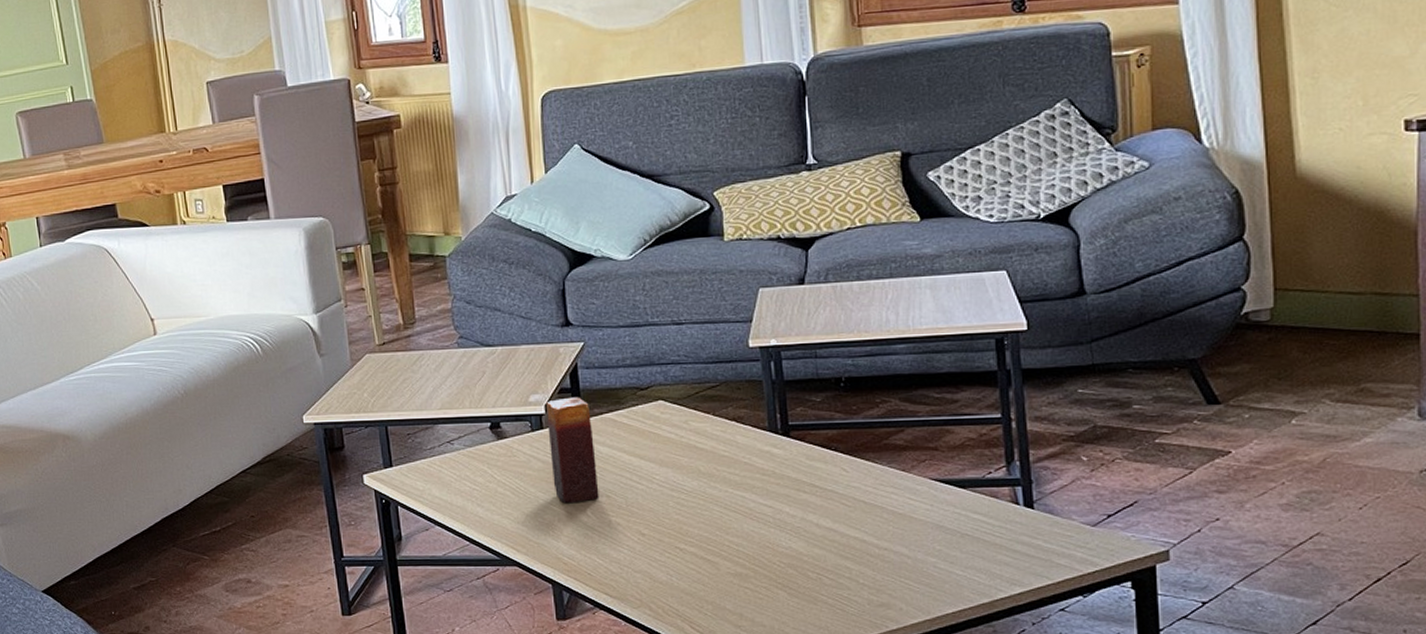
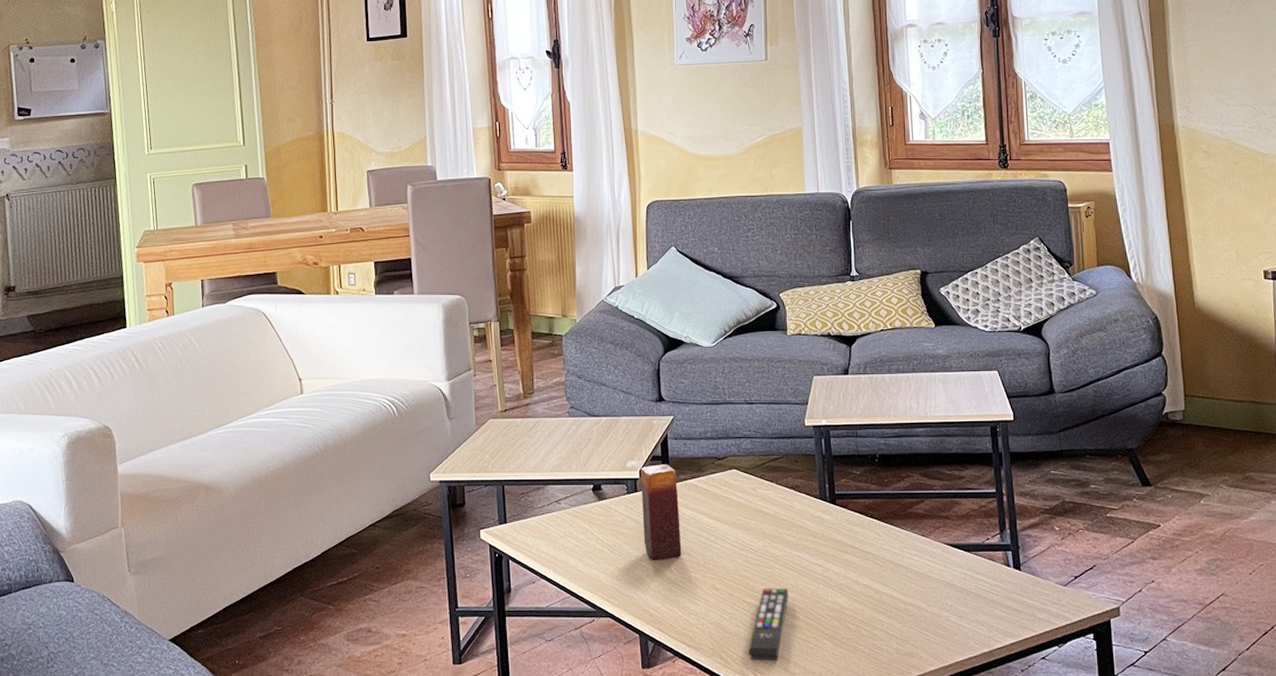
remote control: none [683,532,731,612] -> present [749,588,788,661]

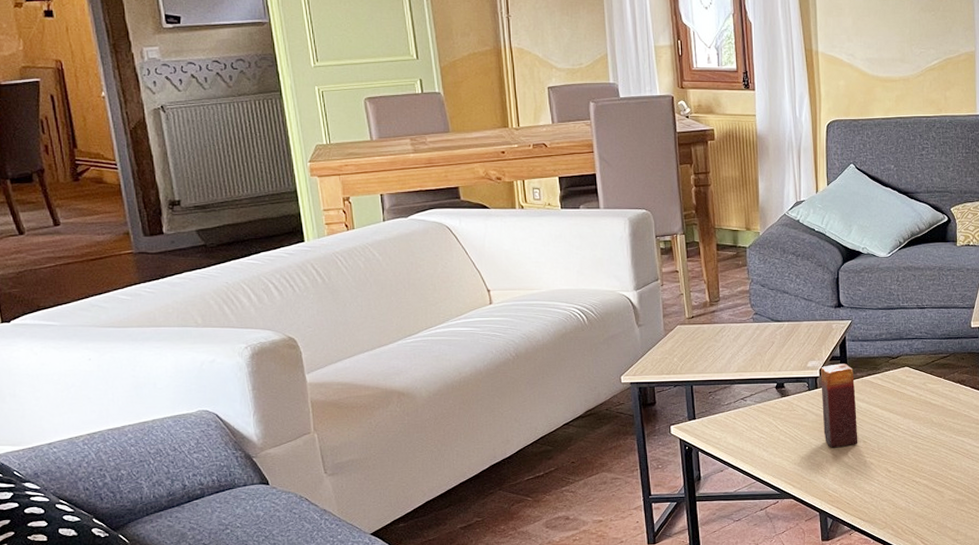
remote control: present [749,588,788,661] -> none [917,468,953,530]

